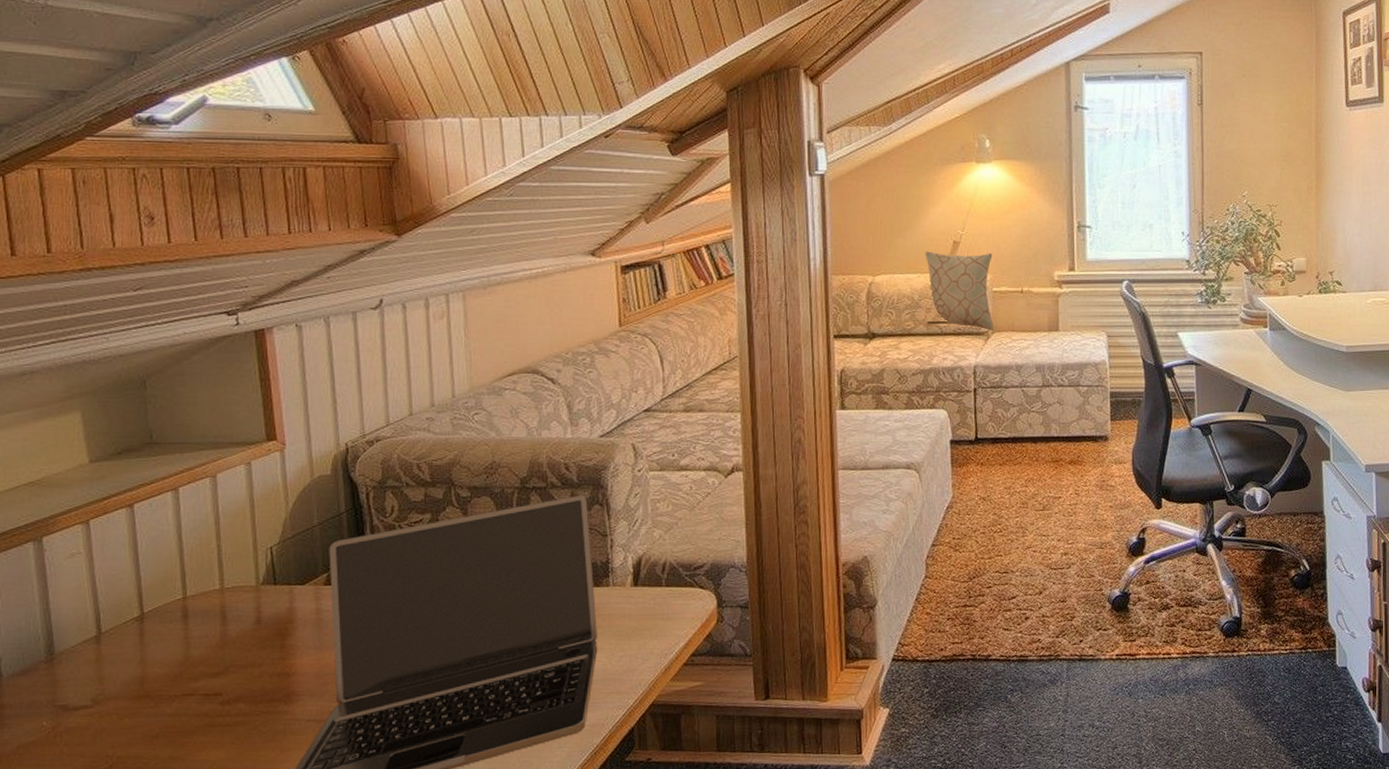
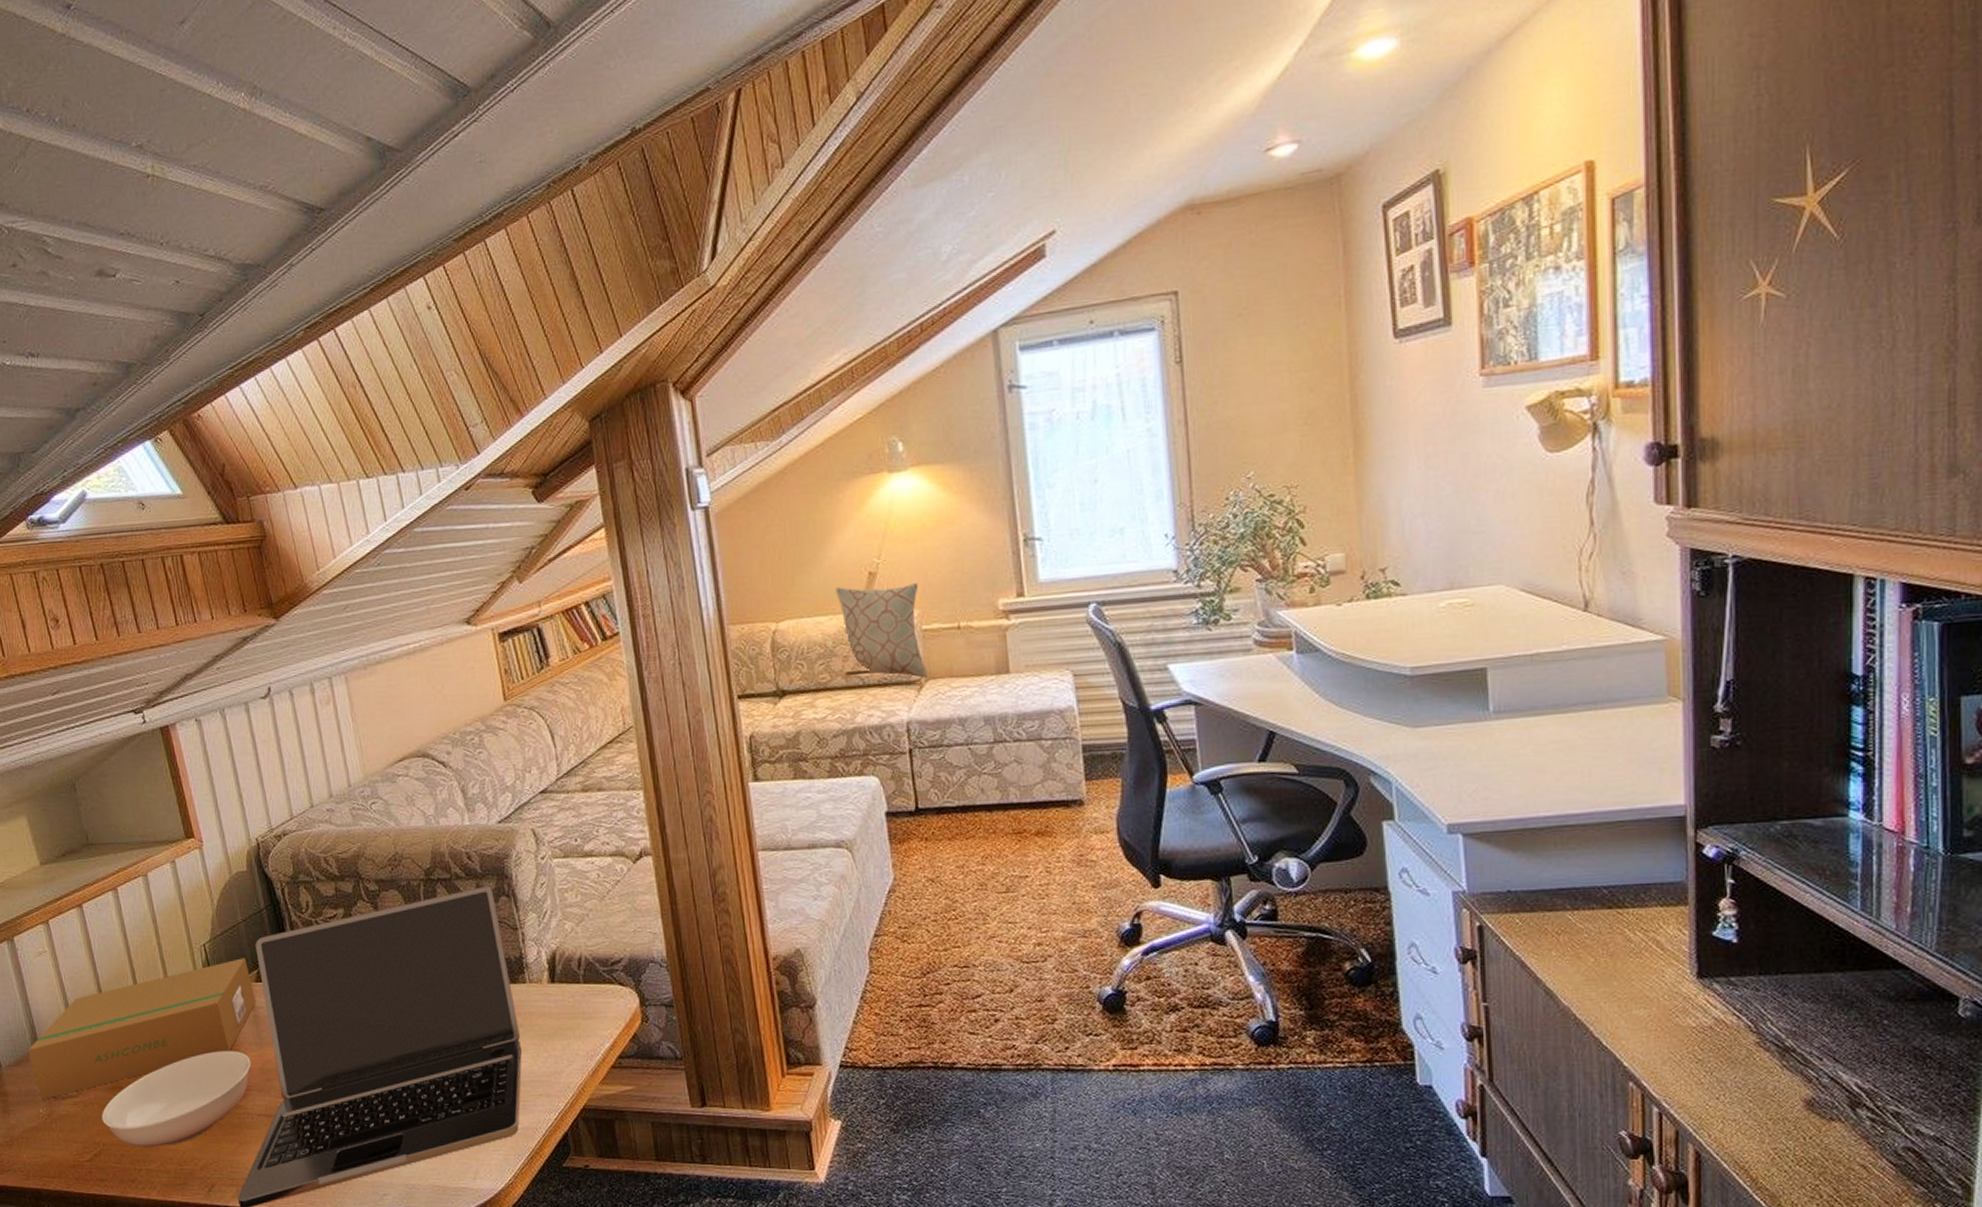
box: none [40,561,322,711] -> present [28,958,256,1100]
bowl: none [120,655,307,759] -> present [101,1050,251,1147]

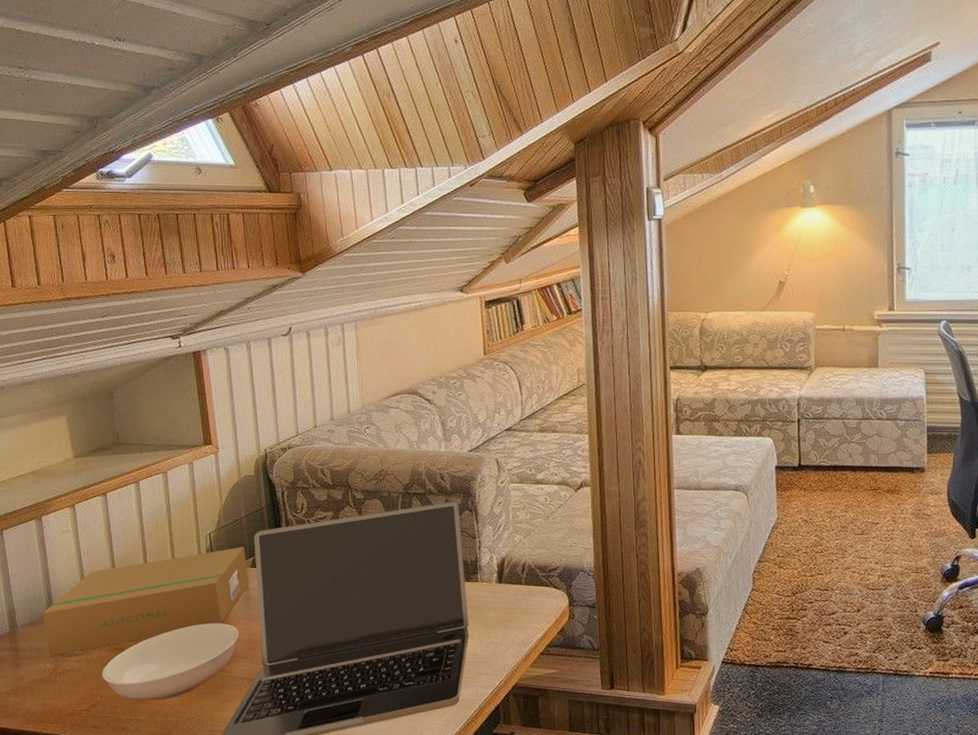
pillow: present [835,583,928,678] -> none [753,290,817,366]

